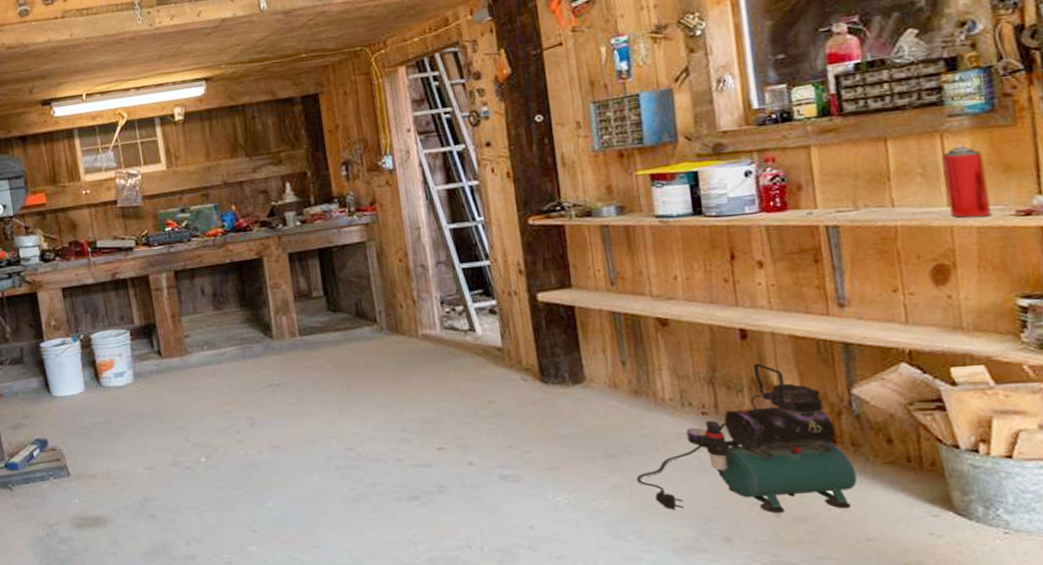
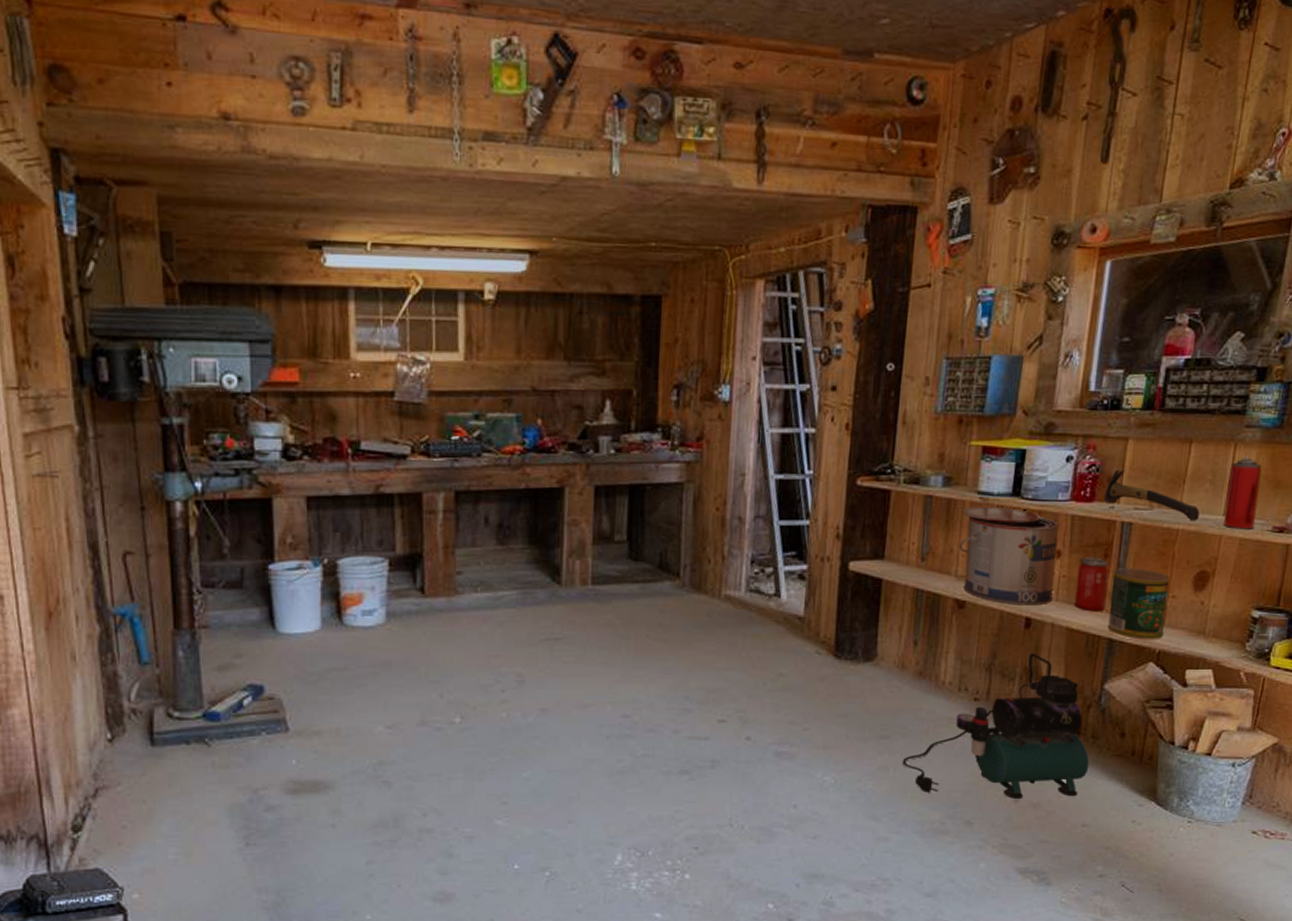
paint can: none [644,227,765,318] -> present [959,507,1060,606]
spray can: none [786,261,831,318] -> present [1073,555,1109,612]
hammer: none [796,176,918,217] -> present [1103,469,1200,521]
can: none [829,269,910,341] -> present [1107,568,1170,640]

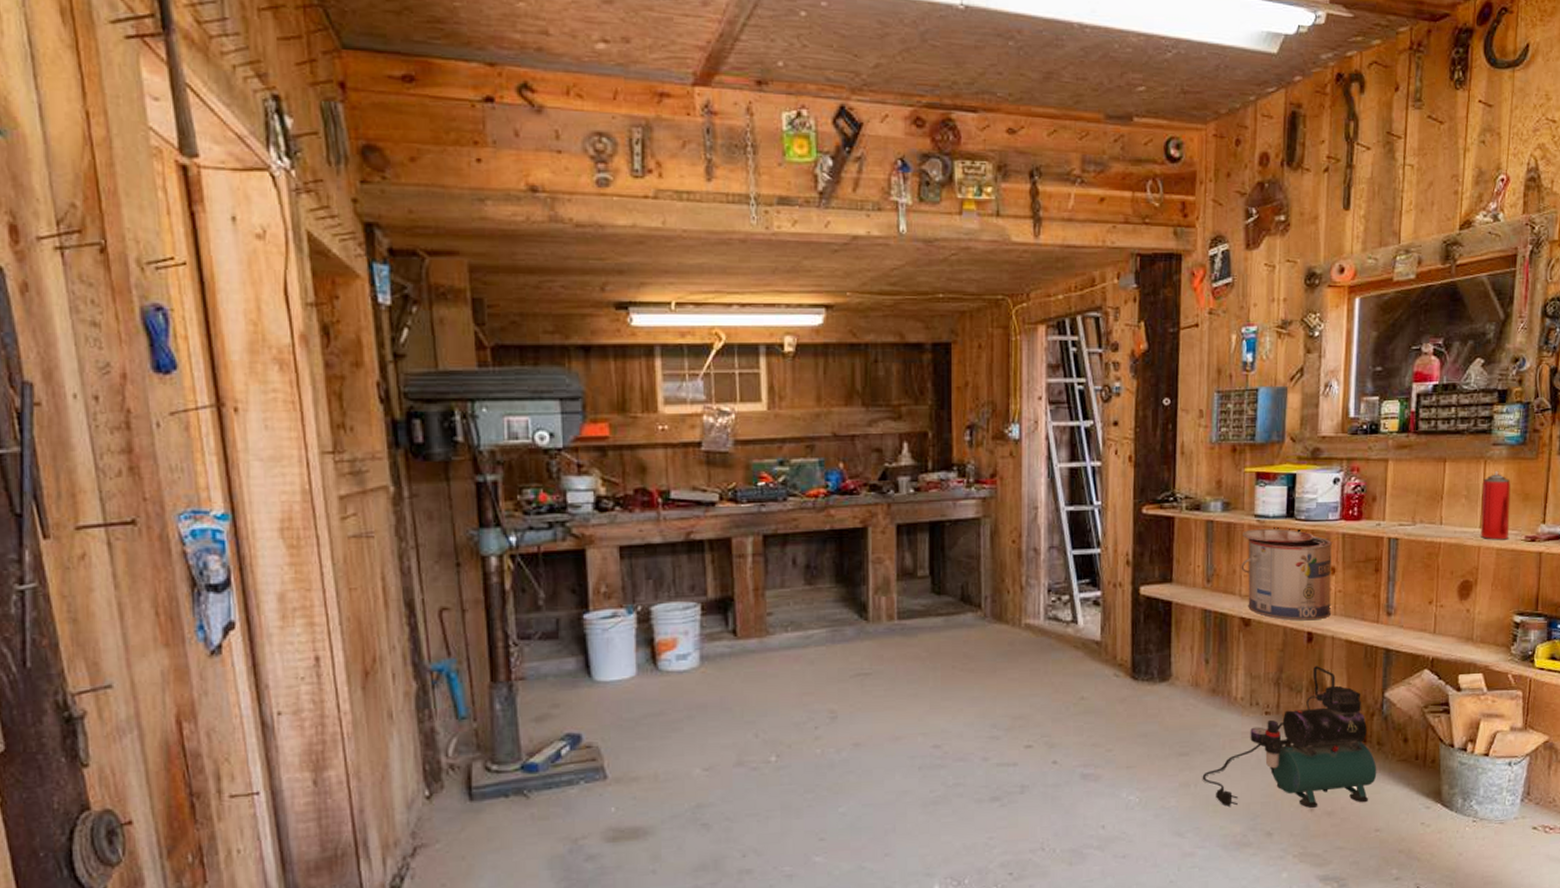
spray can: present [1073,555,1109,612] -> none [1350,570,1381,624]
hammer: present [1103,469,1200,521] -> none [1370,489,1458,535]
can: present [1107,568,1170,640] -> none [1383,581,1437,649]

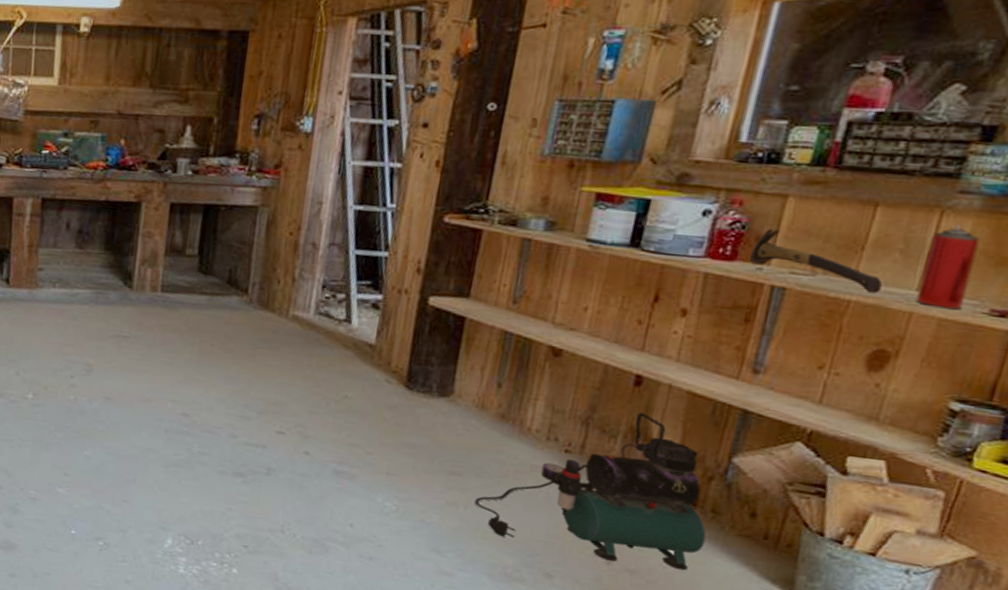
paint can: present [1241,529,1332,621] -> none [558,254,688,364]
hammer: none [1370,489,1458,535] -> present [748,228,882,294]

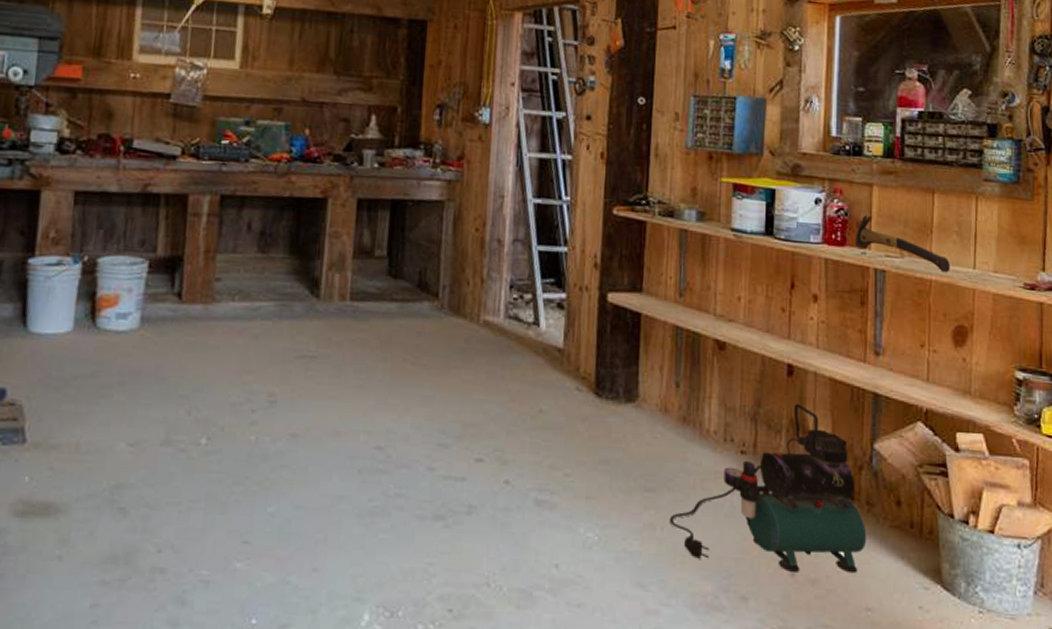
aerosol can: present [915,225,980,310] -> none [974,209,1006,285]

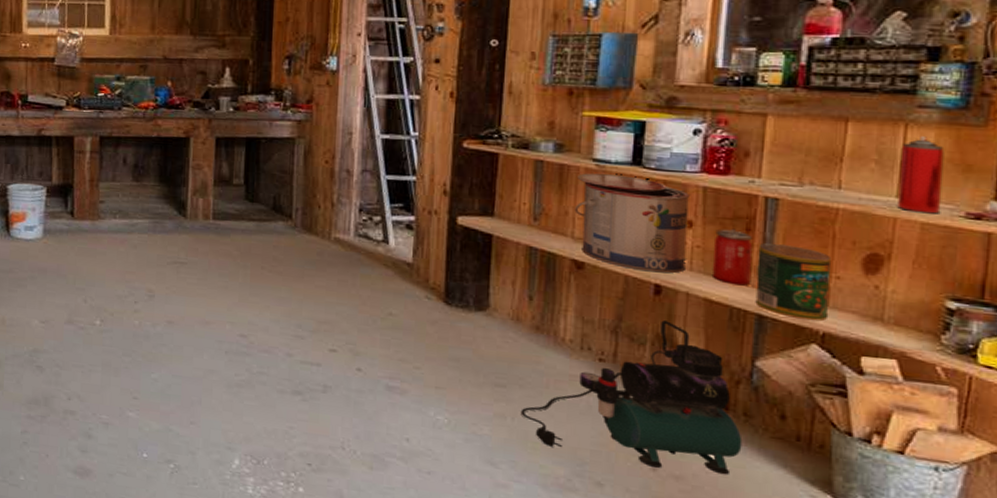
paint can: none [716,244,814,352] -> present [574,173,689,274]
spray can: none [835,302,867,363] -> present [711,228,753,286]
hammer: present [854,215,950,273] -> none [740,144,864,201]
can: none [871,317,929,398] -> present [755,243,832,322]
aerosol can: none [974,209,1006,285] -> present [897,136,945,214]

